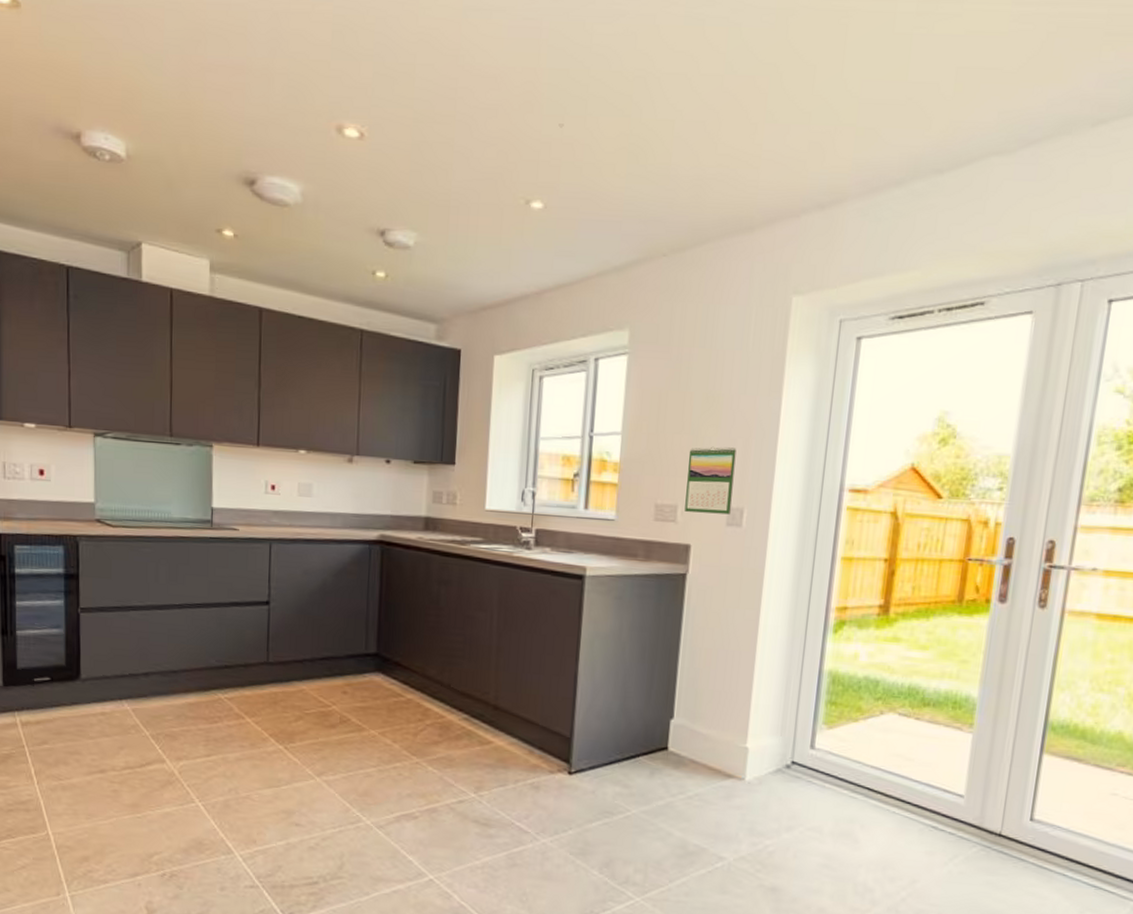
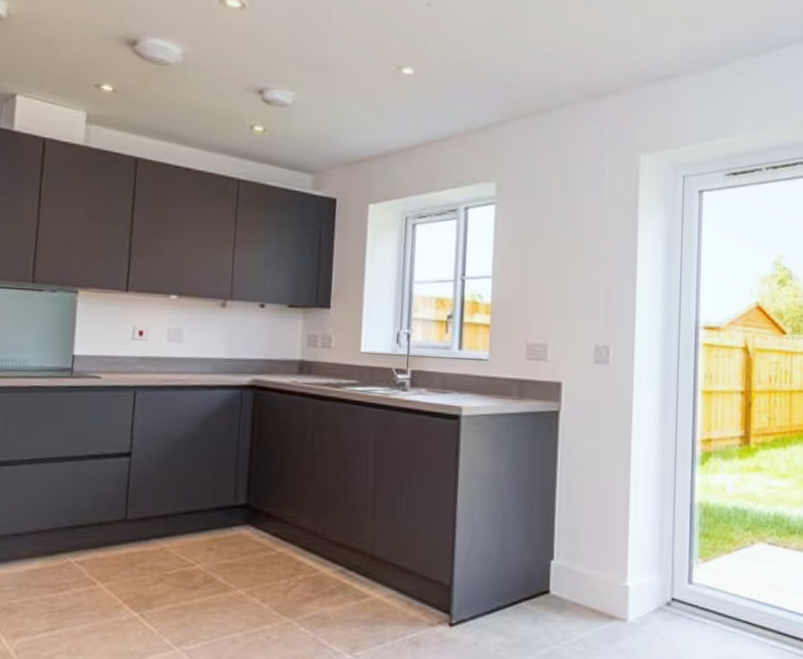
calendar: present [685,446,737,515] -> none [554,288,600,353]

